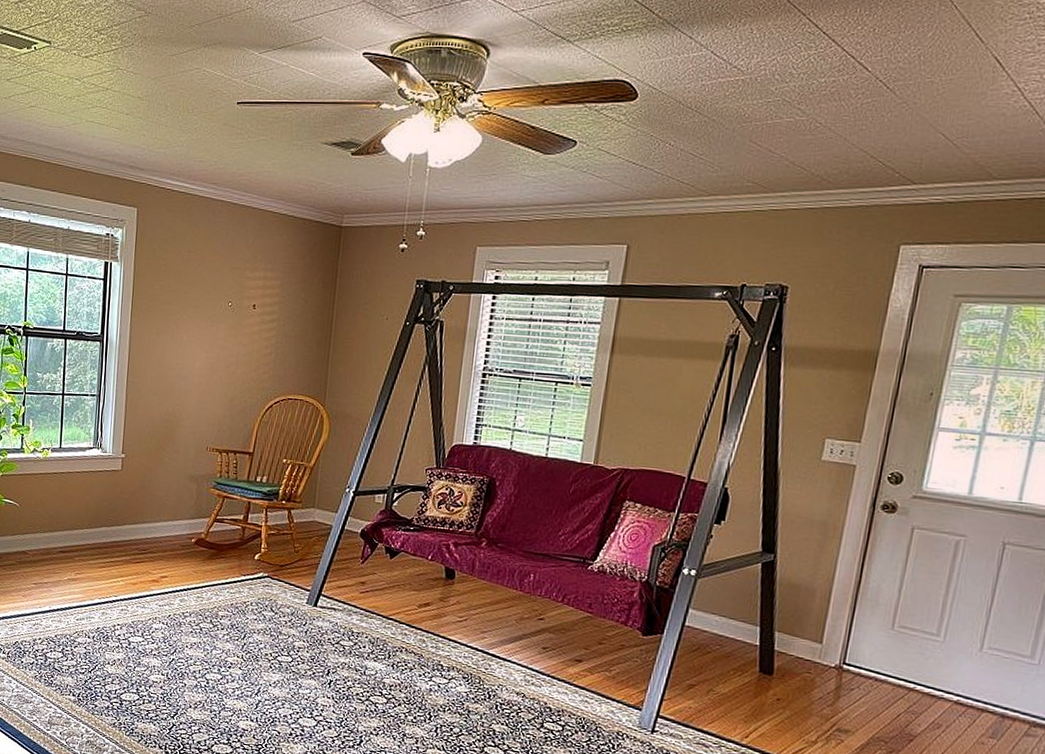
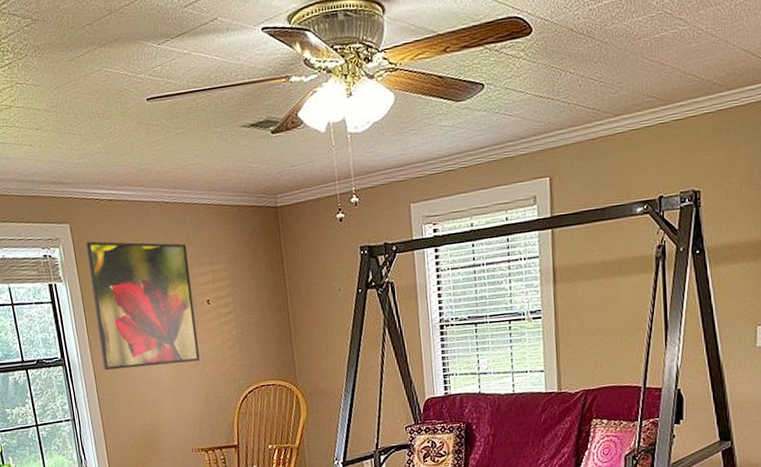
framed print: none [139,228,245,362] -> present [86,241,200,371]

